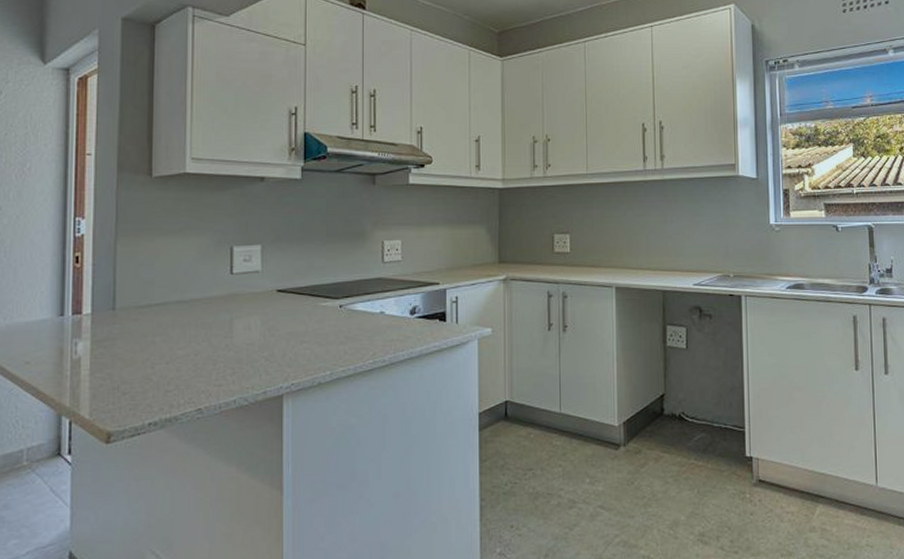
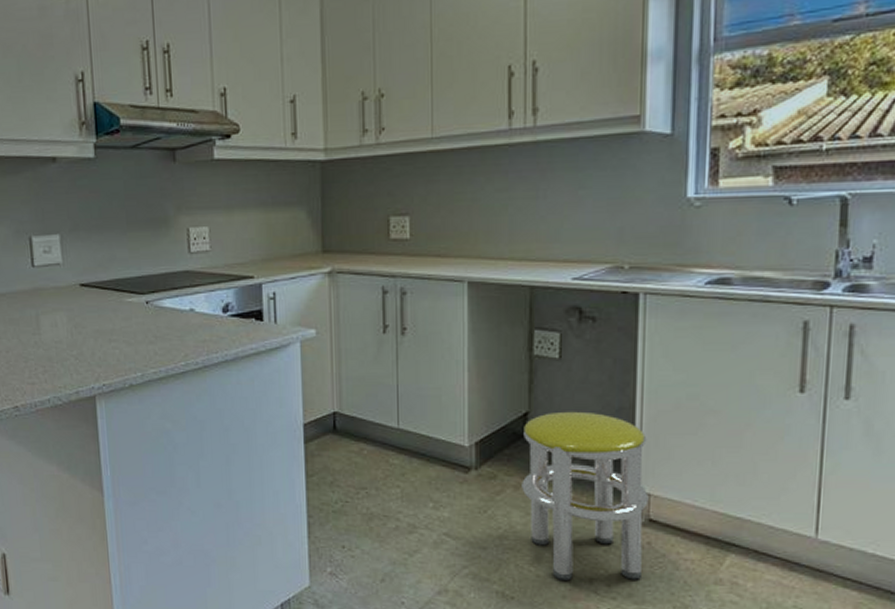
stool: none [661,391,758,540] -> present [522,411,649,581]

